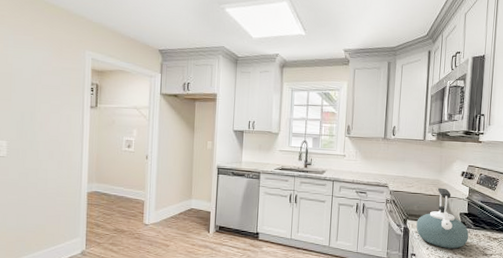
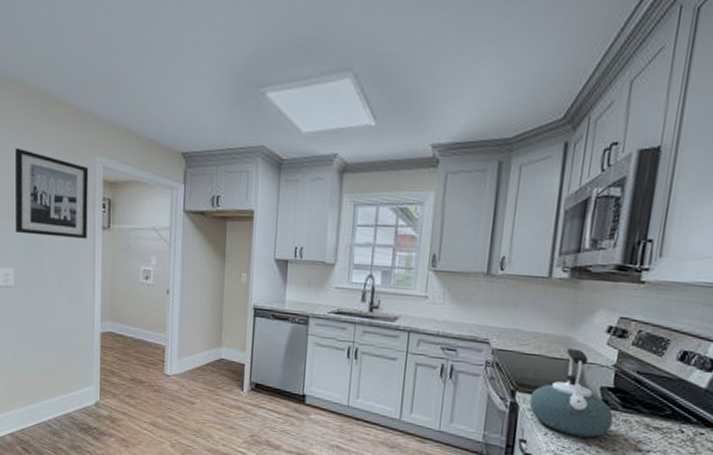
wall art: none [10,42,79,116] -> present [15,149,89,239]

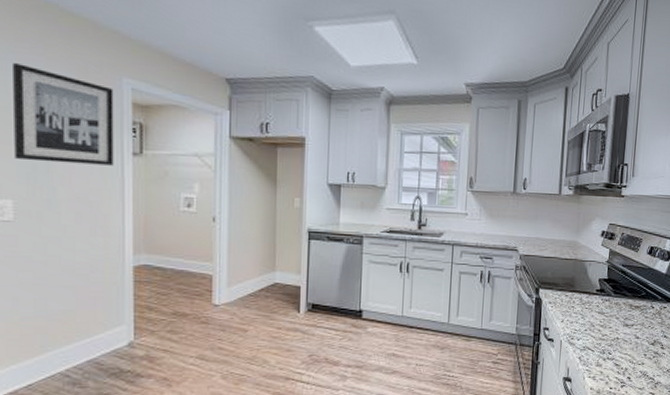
kettle: present [529,348,614,438] -> none [550,250,608,320]

